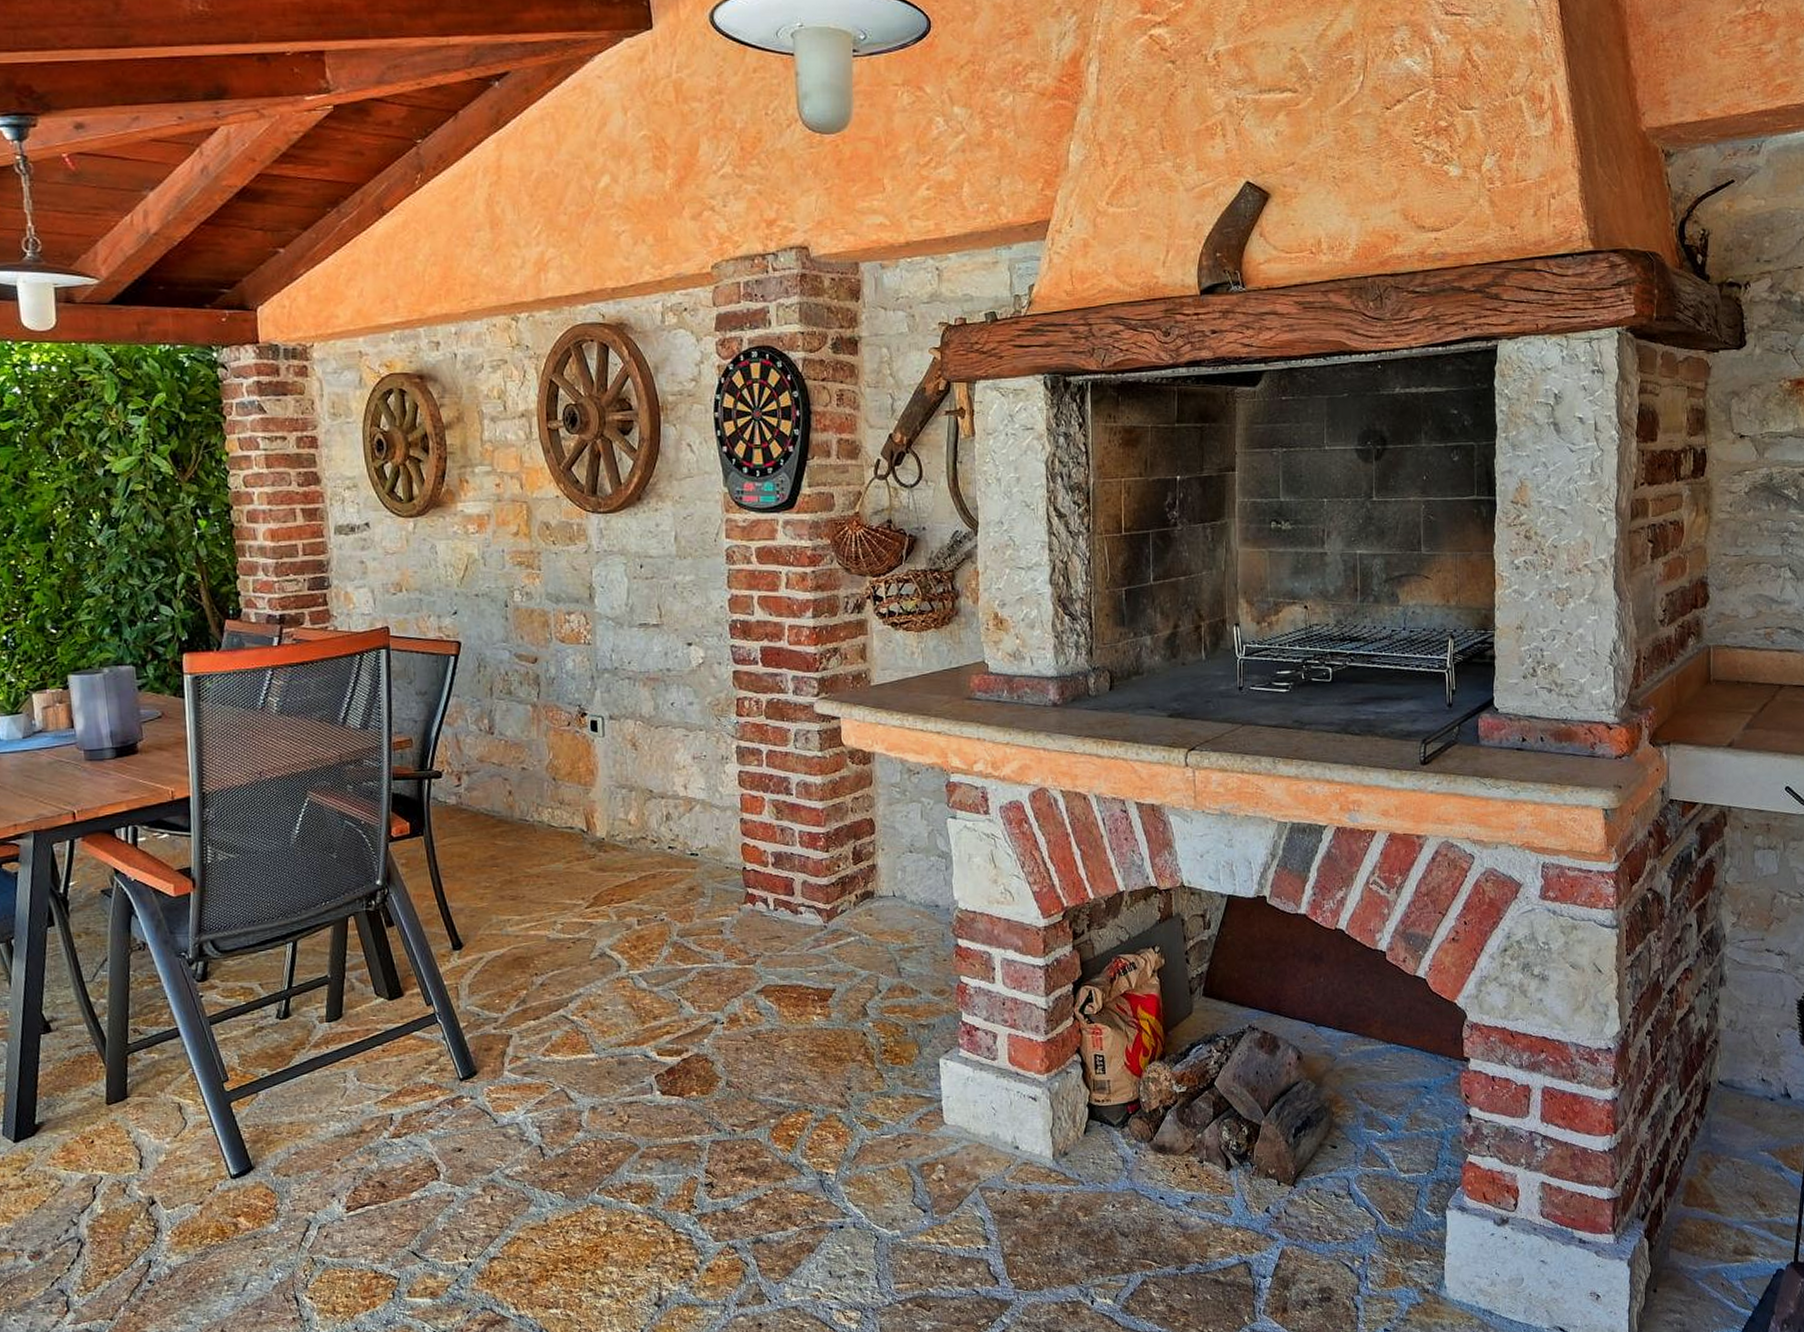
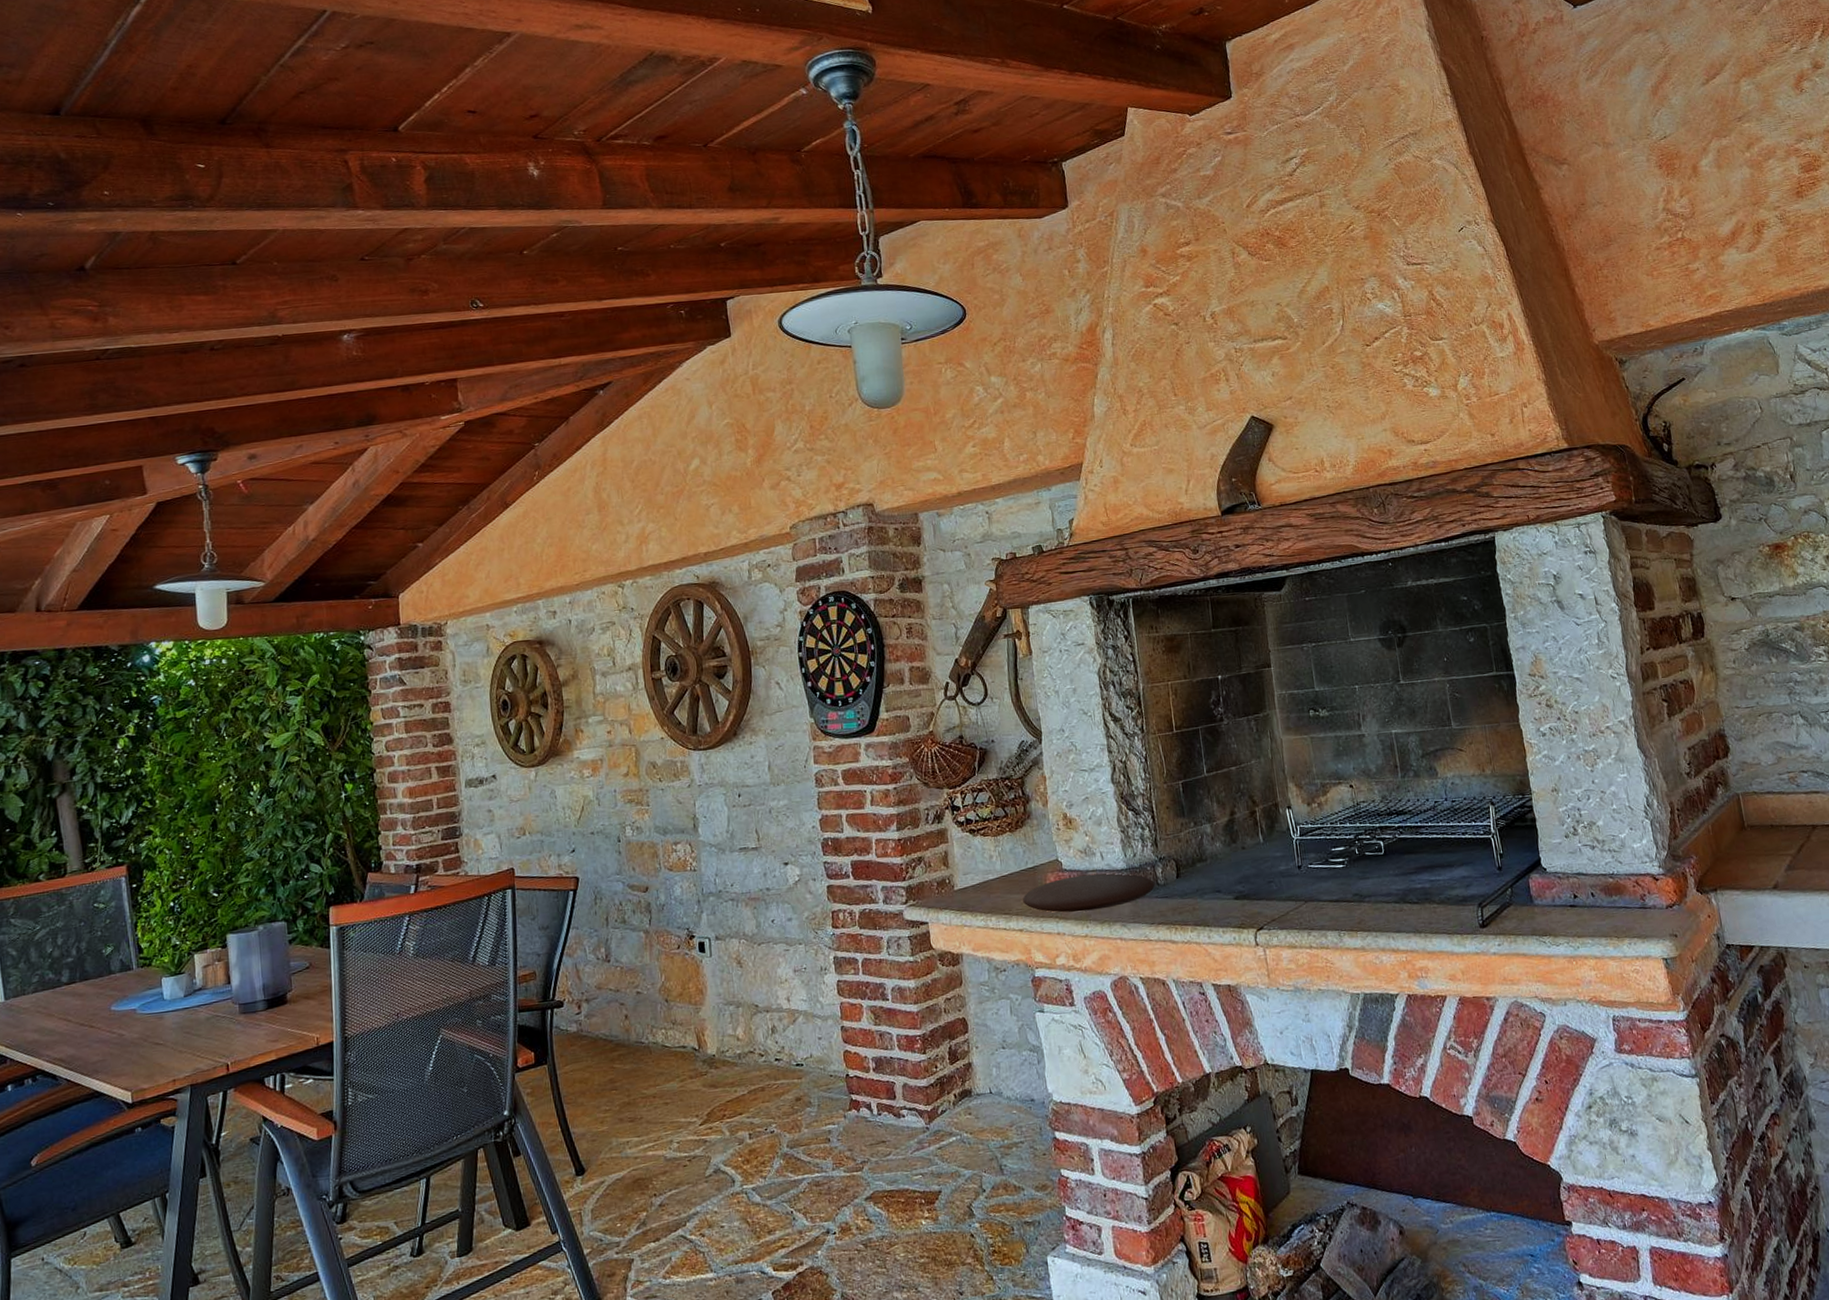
platter: none [943,679,1085,718] -> present [1023,872,1154,913]

